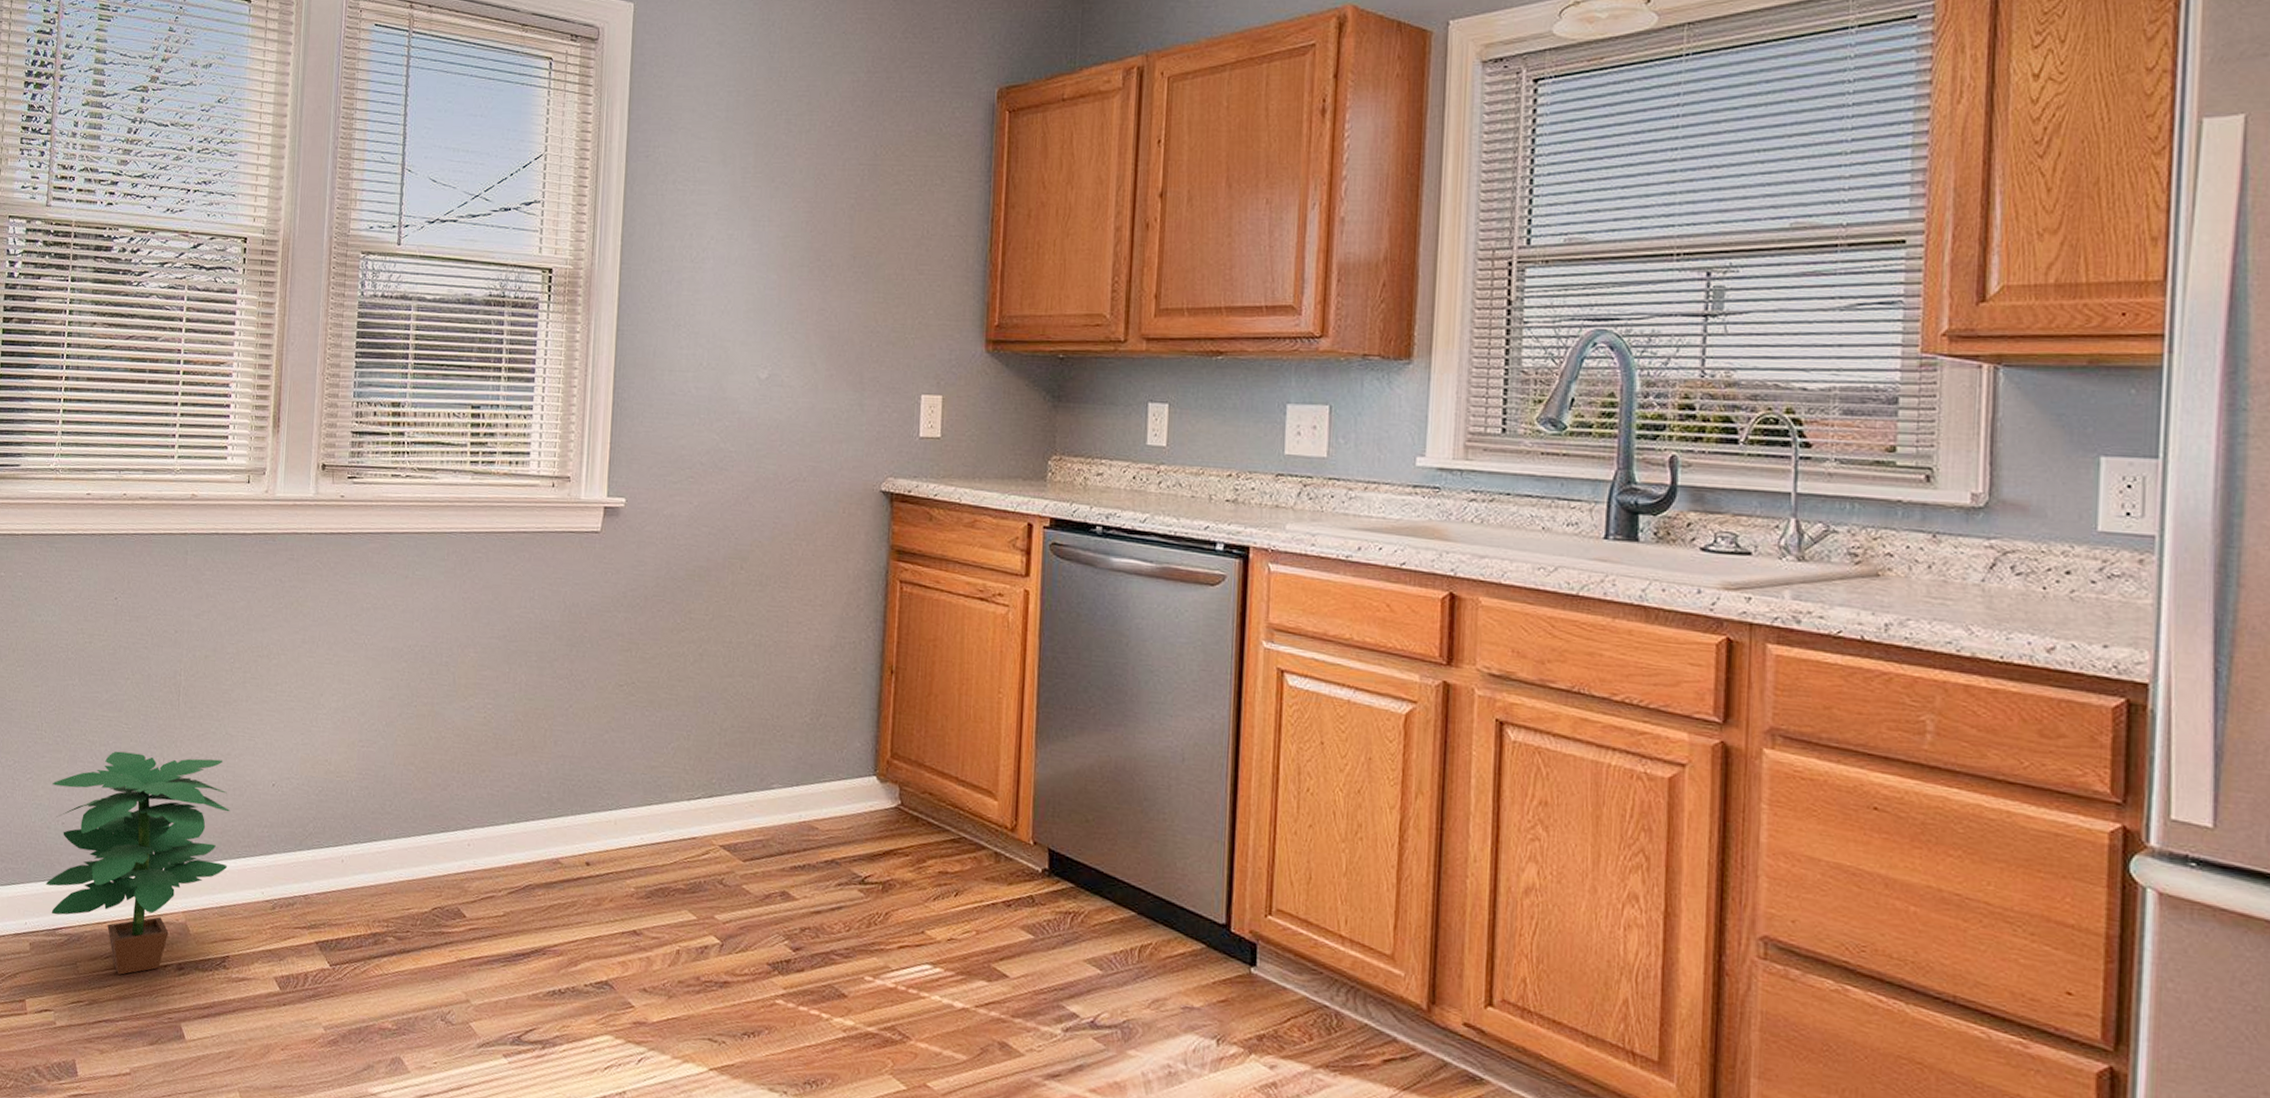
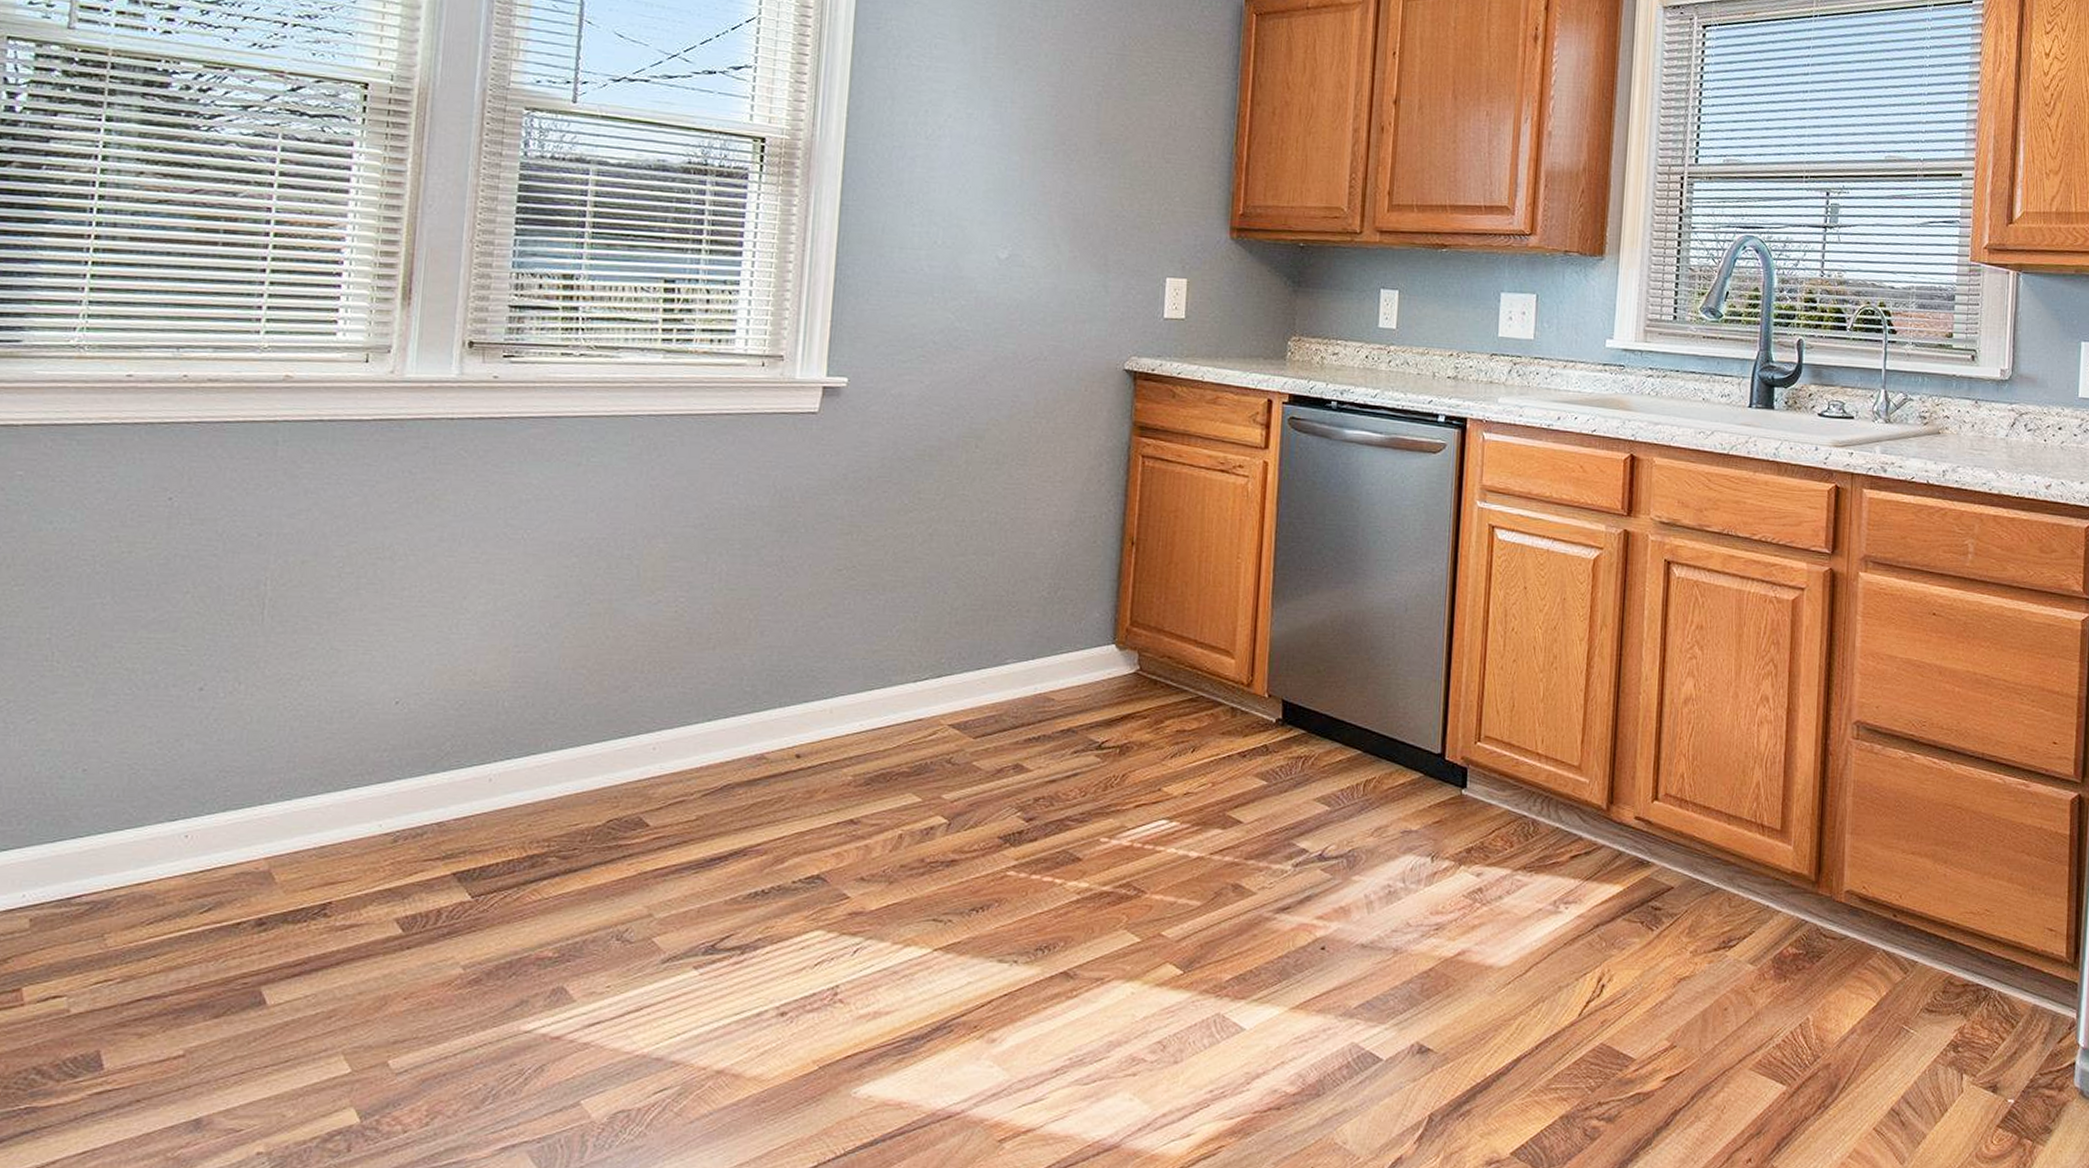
potted plant: present [46,751,230,975] -> none [56,678,336,941]

